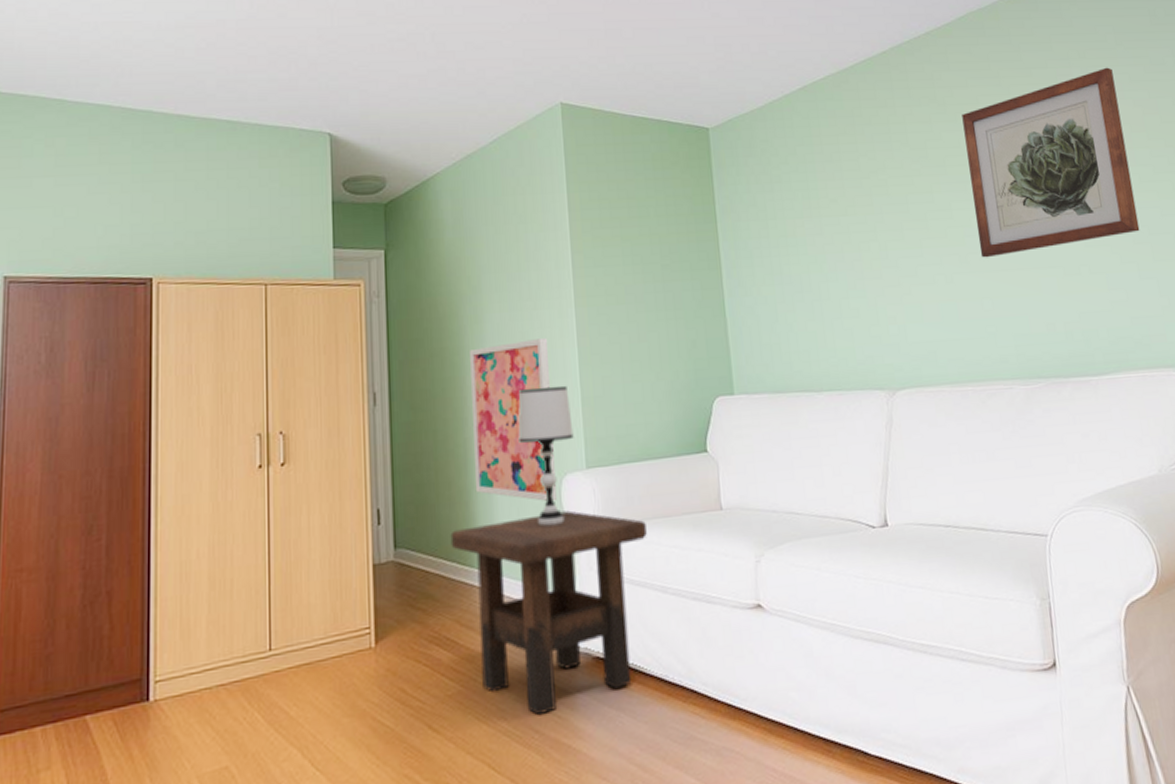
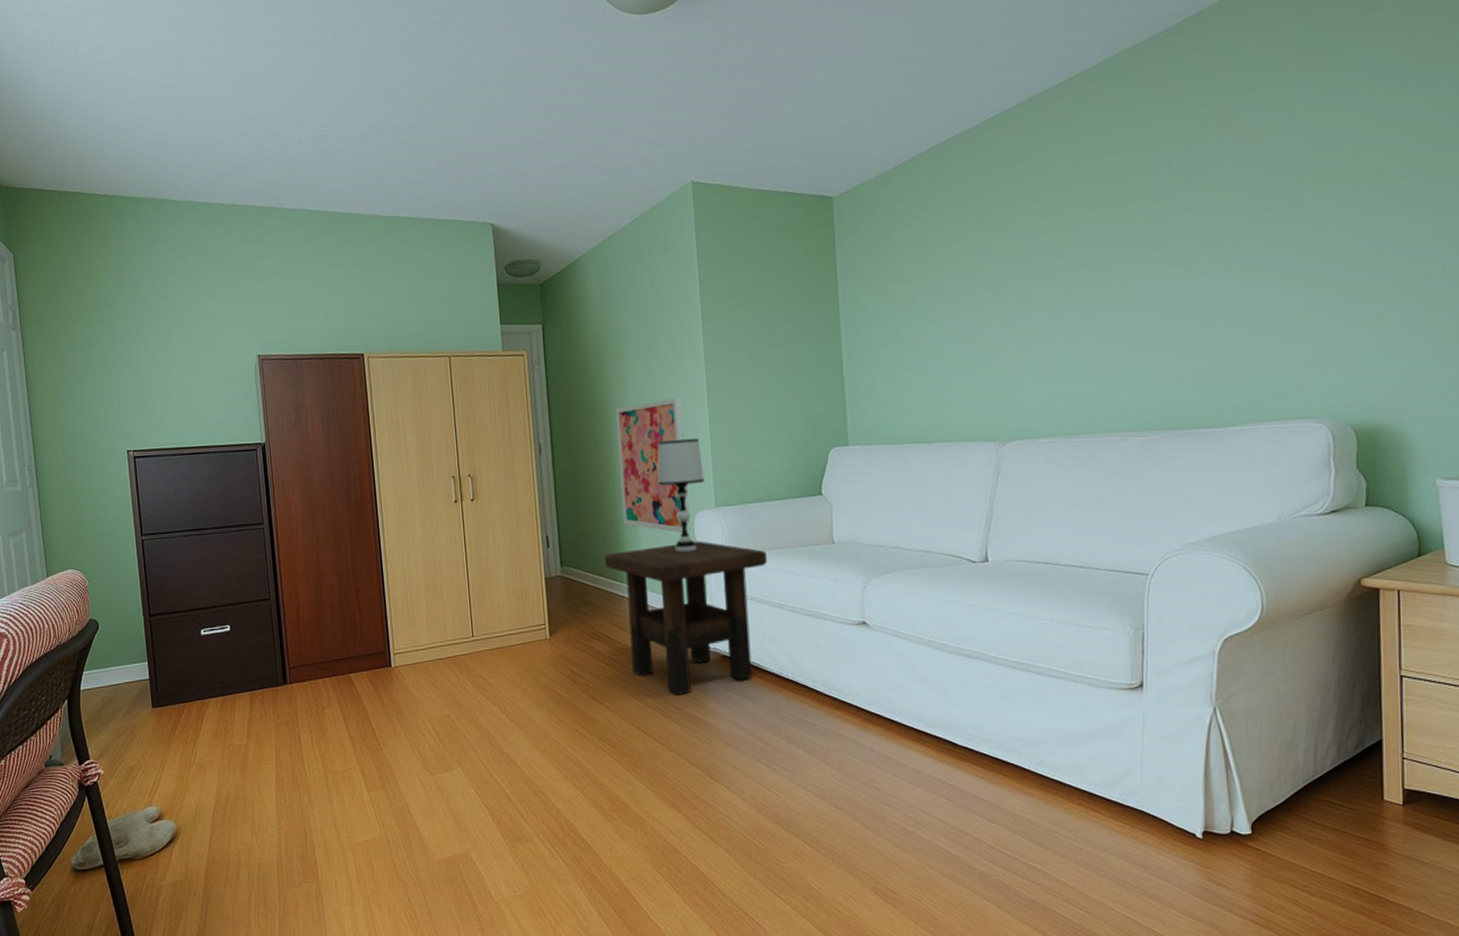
wall art: present [962,67,1140,258] -> none [1101,99,1294,314]

